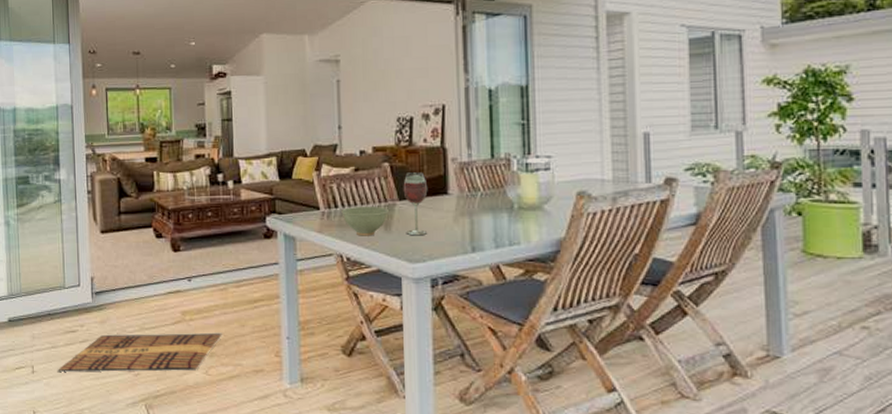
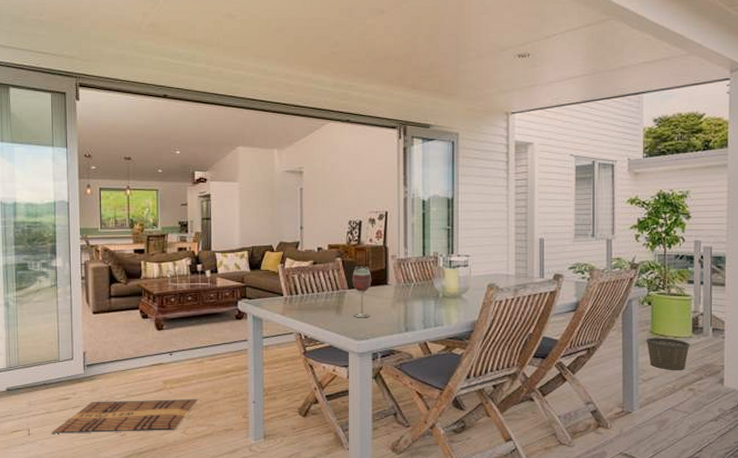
bowl: present [341,207,389,236] -> none [301,294,340,318]
basket: none [796,259,861,302] -> present [645,338,690,370]

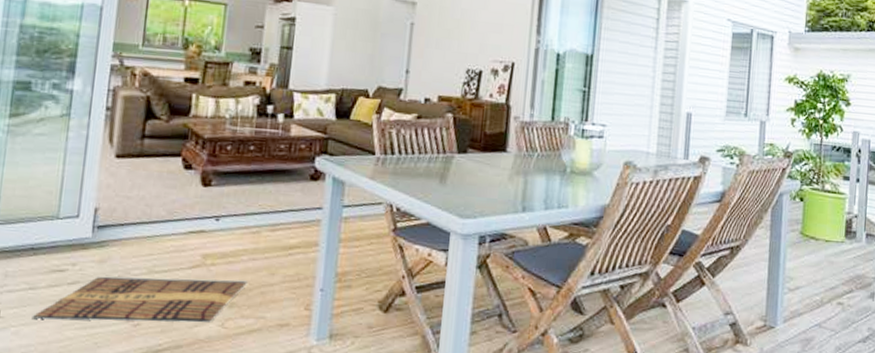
wineglass: present [352,266,372,318] -> none [461,126,488,192]
basket: present [645,338,690,370] -> none [795,239,842,280]

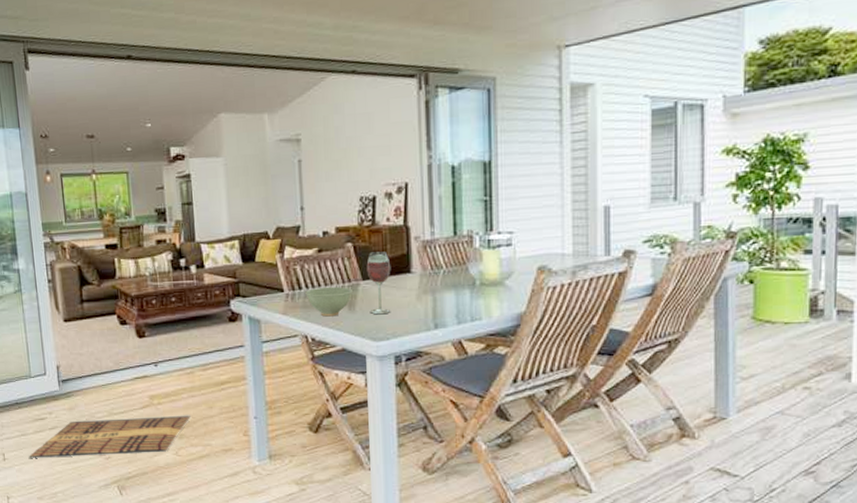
bowl: none [397,155,446,188] -> present [305,287,352,317]
wineglass: none [461,126,488,192] -> present [366,251,391,315]

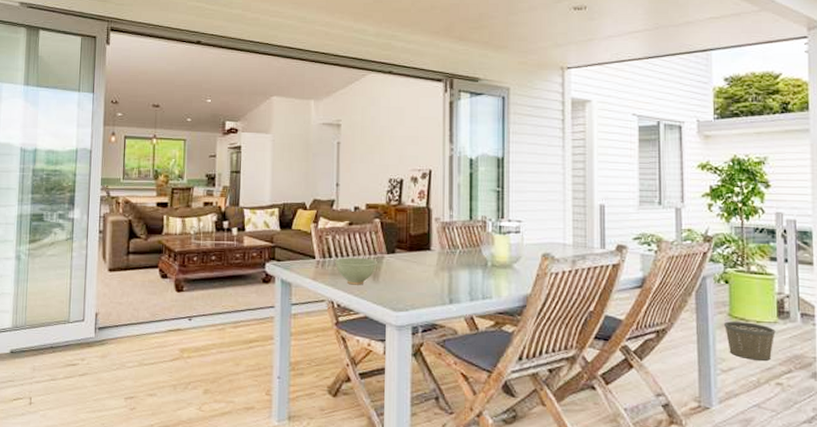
doormat: present [28,415,192,458] -> none [54,368,218,406]
wineglass: present [366,251,391,315] -> none [391,229,413,287]
basket: none [745,324,806,365] -> present [723,321,776,361]

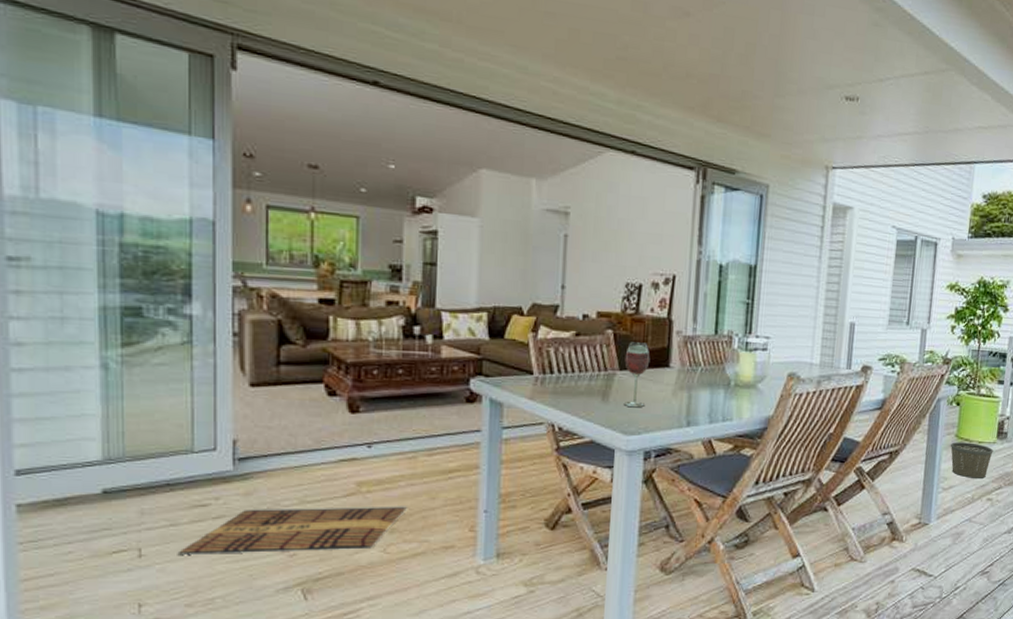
doormat: none [54,368,218,406] -> present [177,506,408,555]
bowl: present [335,258,377,285] -> none [557,374,608,406]
wineglass: none [391,229,413,287] -> present [624,342,650,408]

